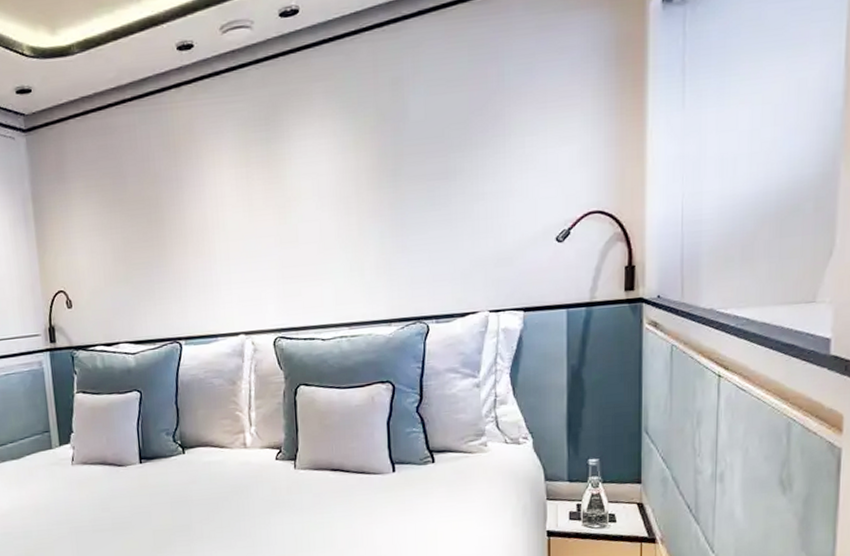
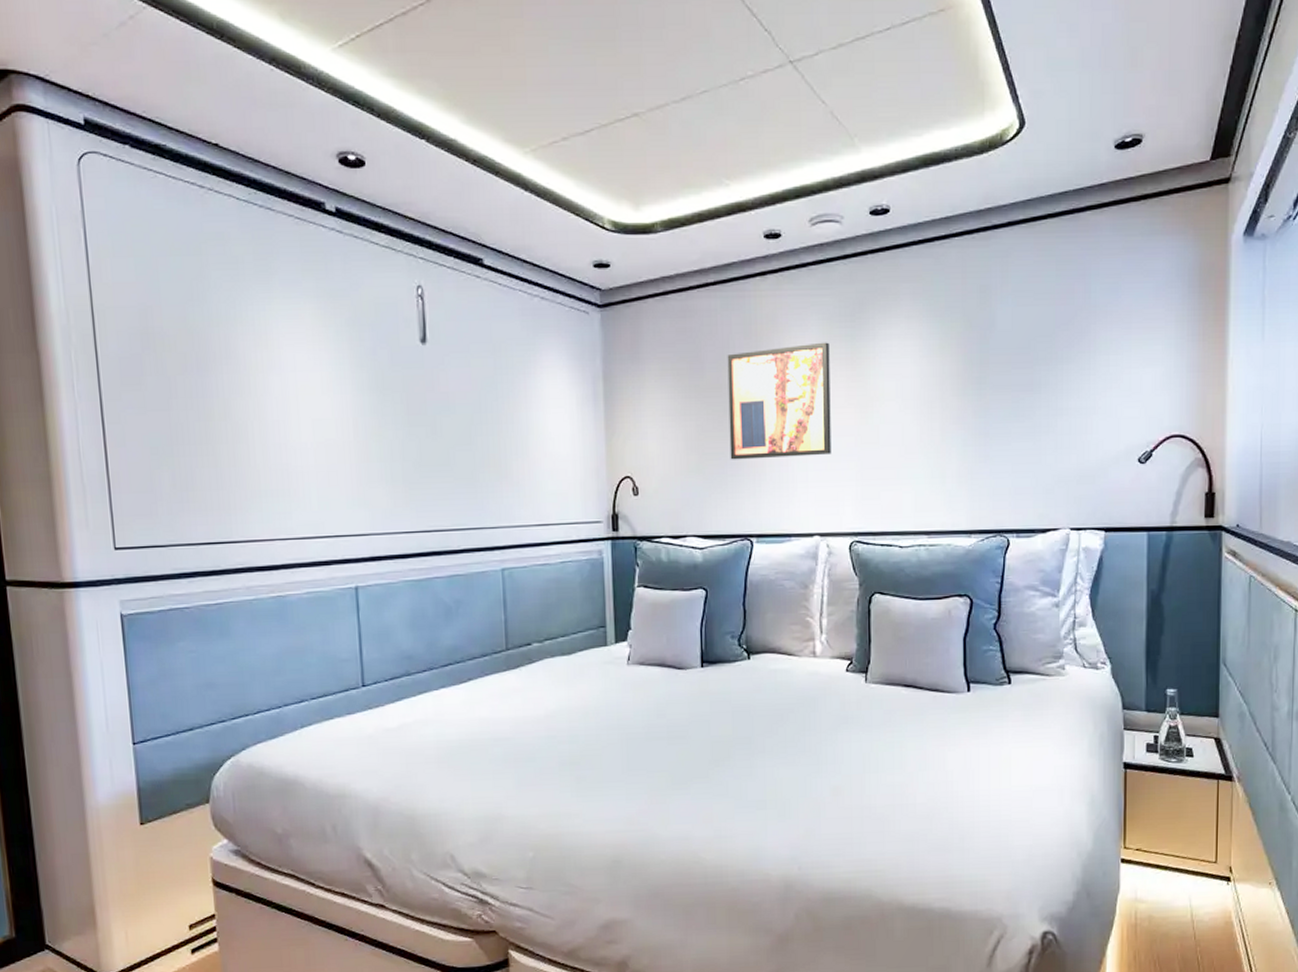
wall art: none [148,147,252,268] -> present [727,342,831,460]

